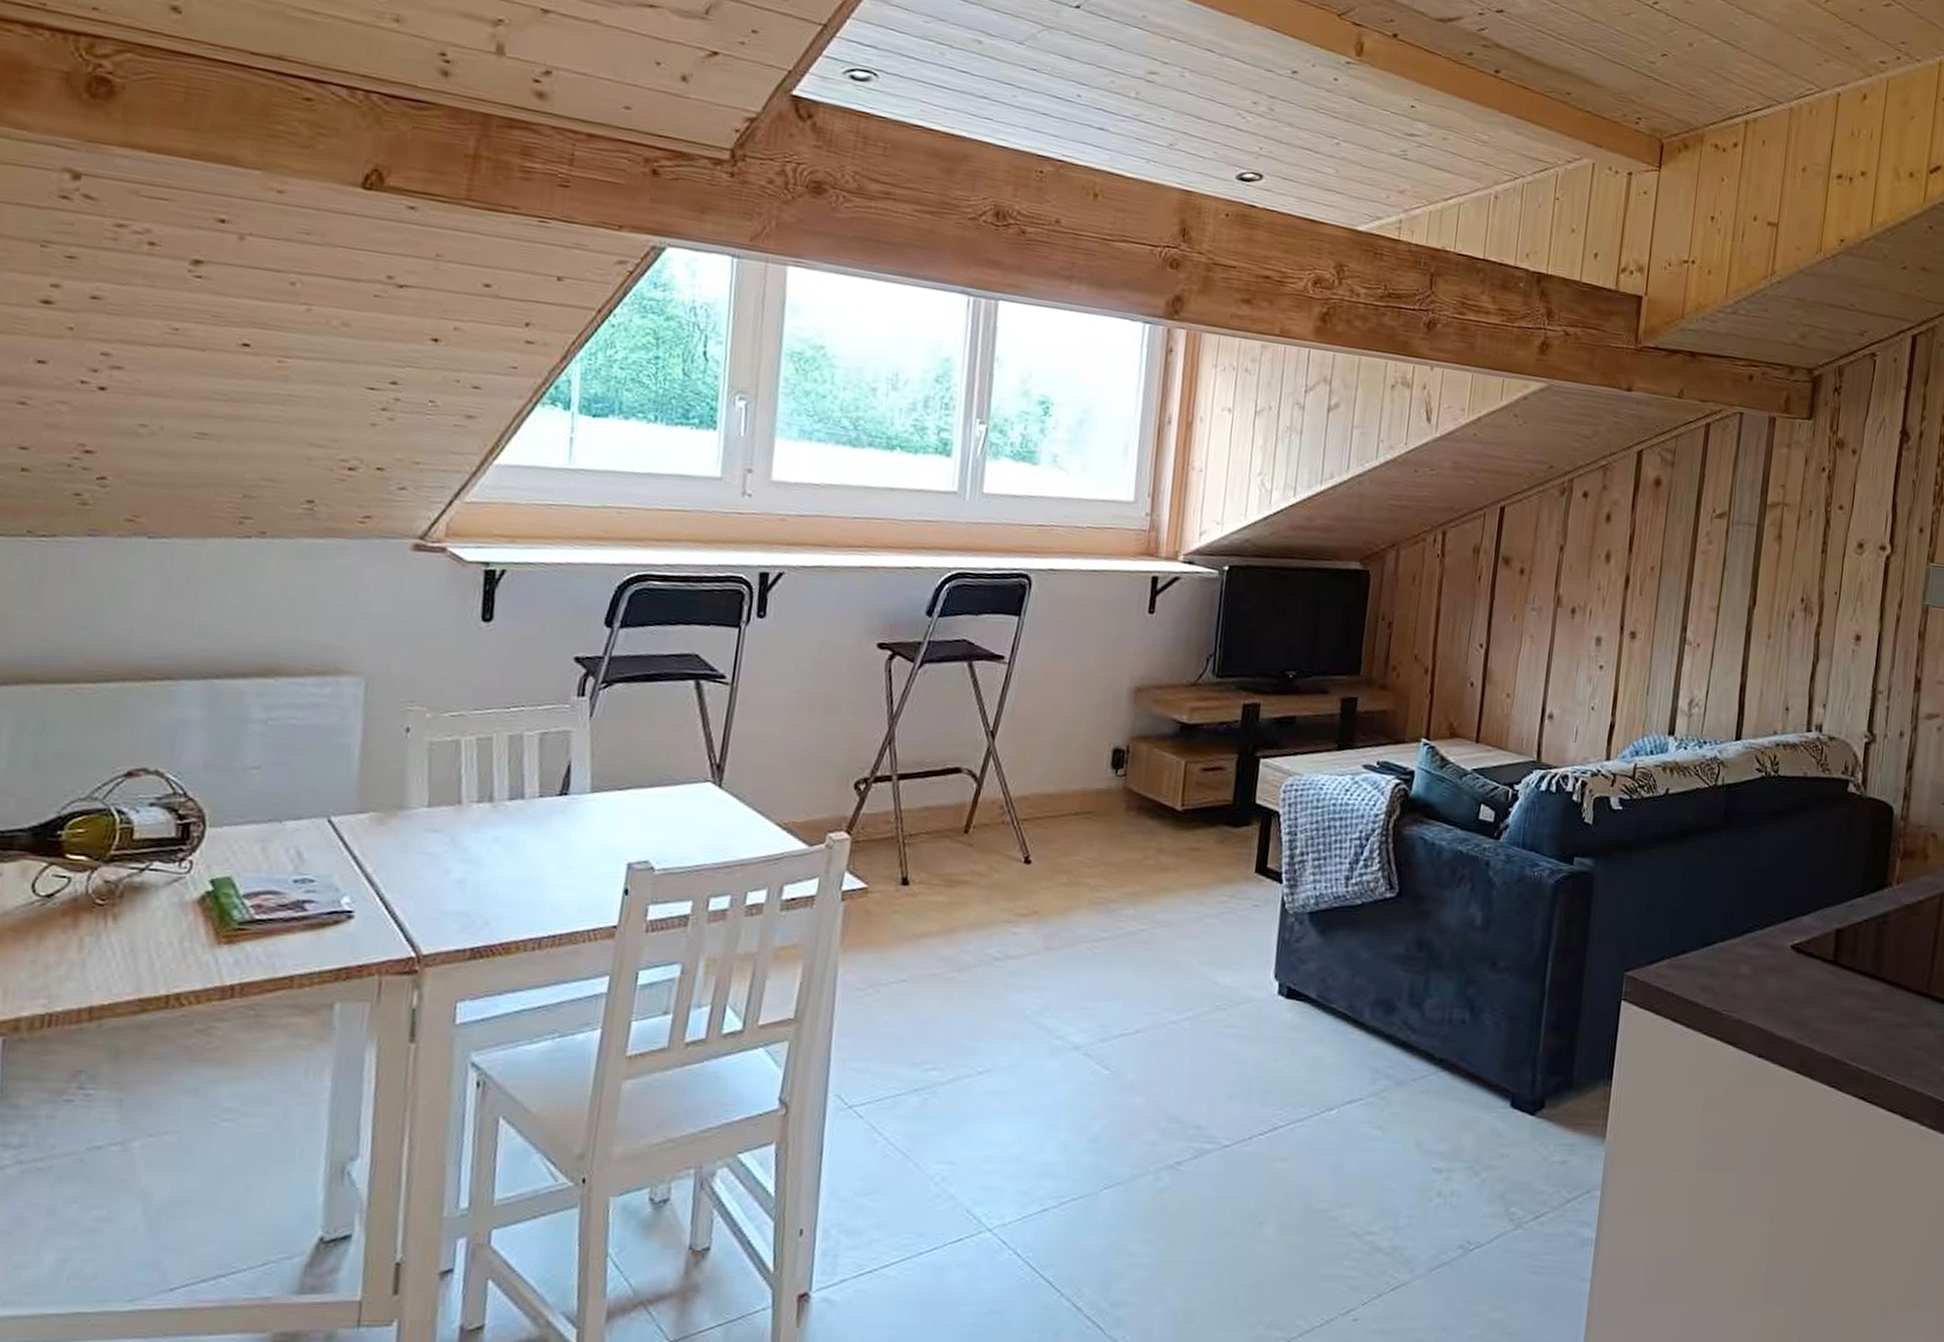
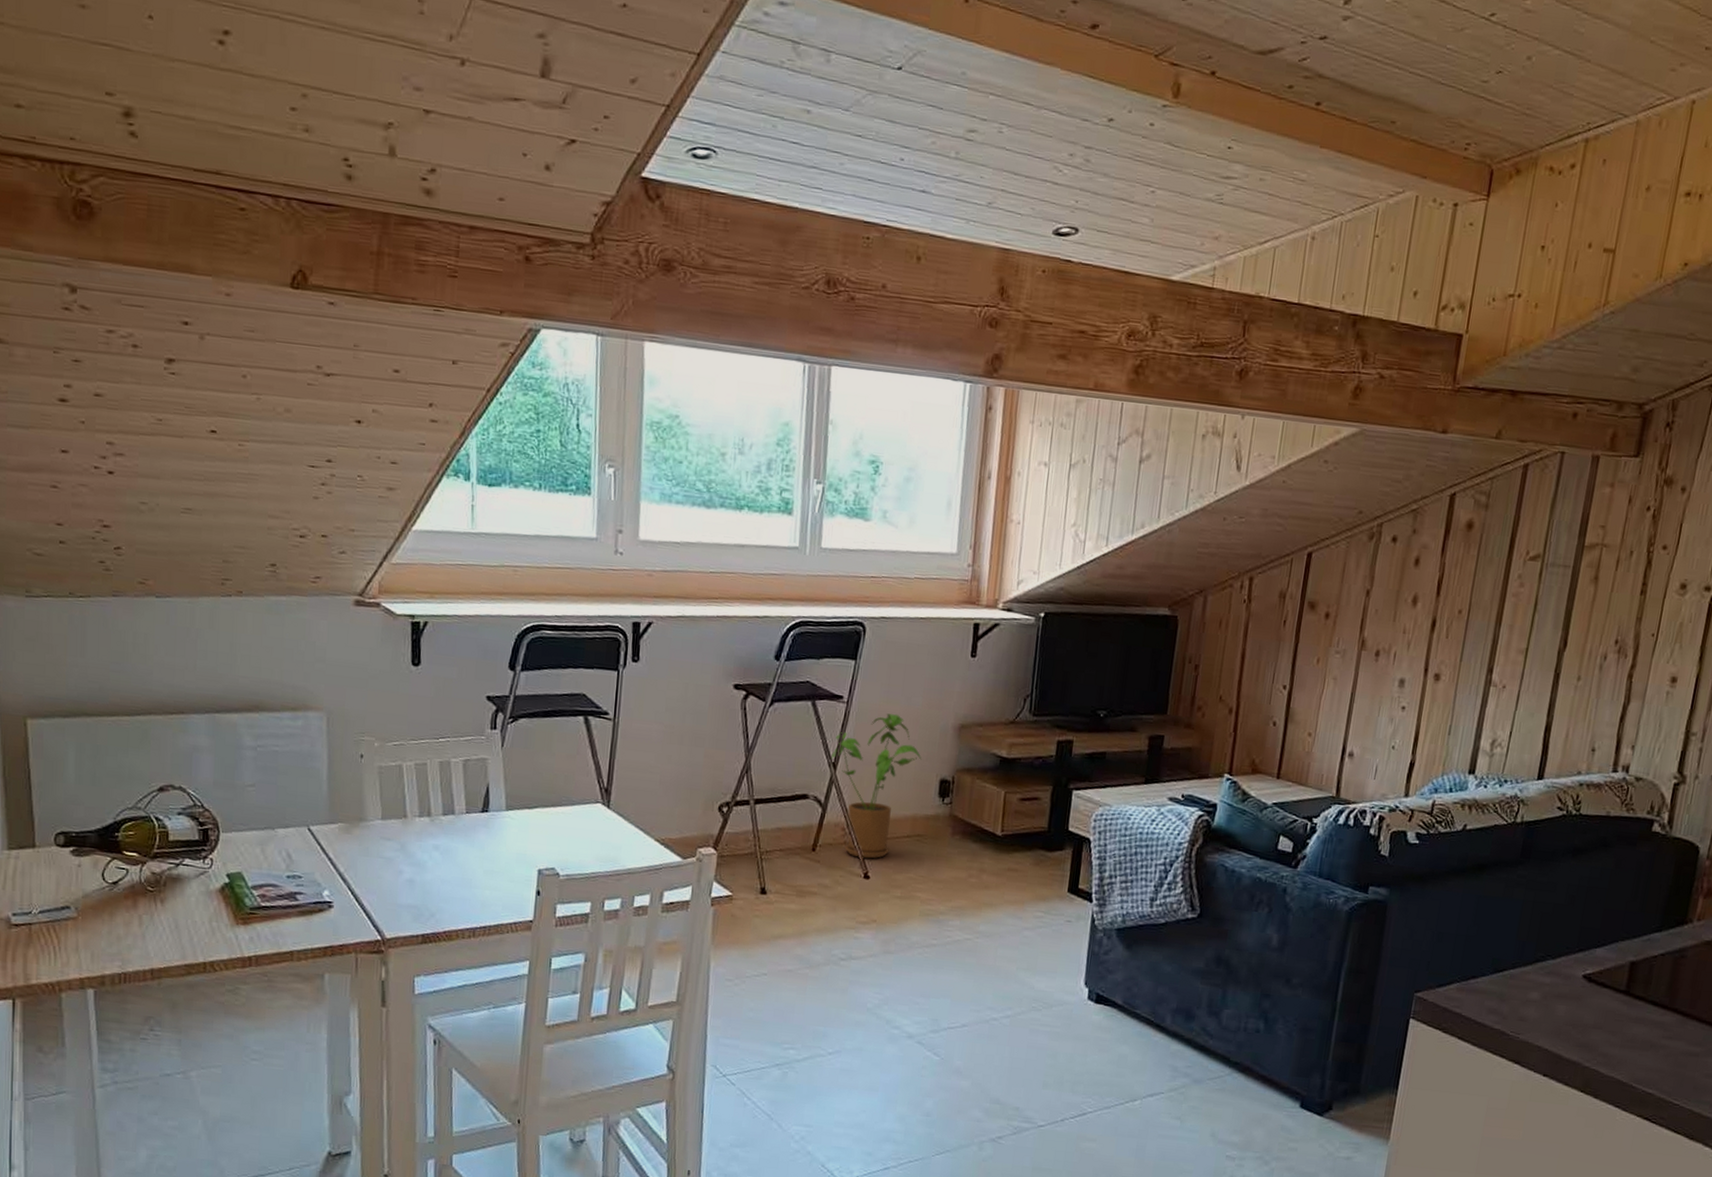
house plant: none [989,675,1093,840] -> present [831,713,922,859]

